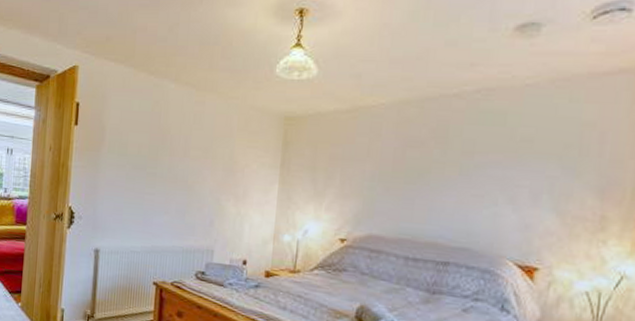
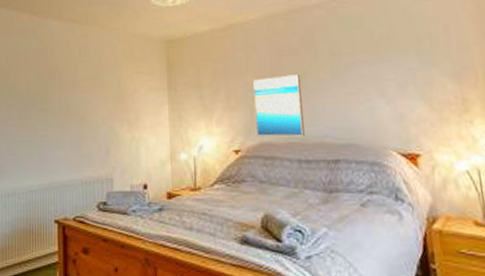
wall art: none [365,168,425,234] -> present [252,74,305,137]

